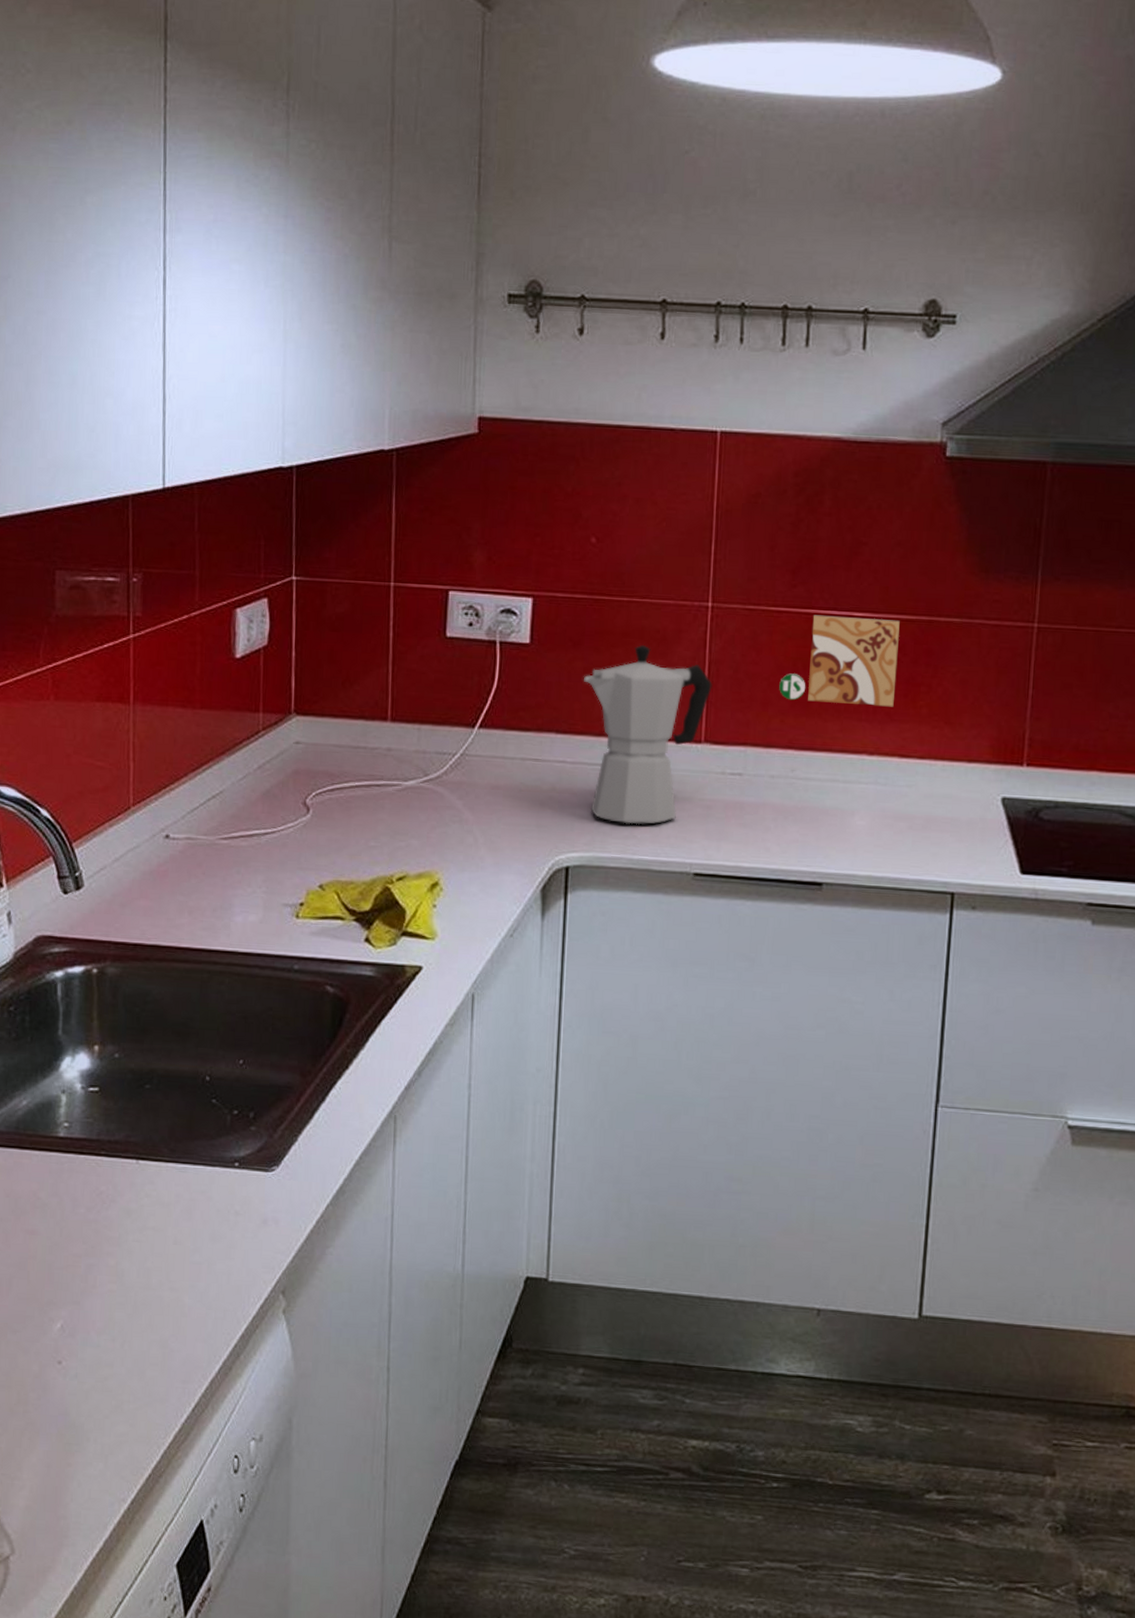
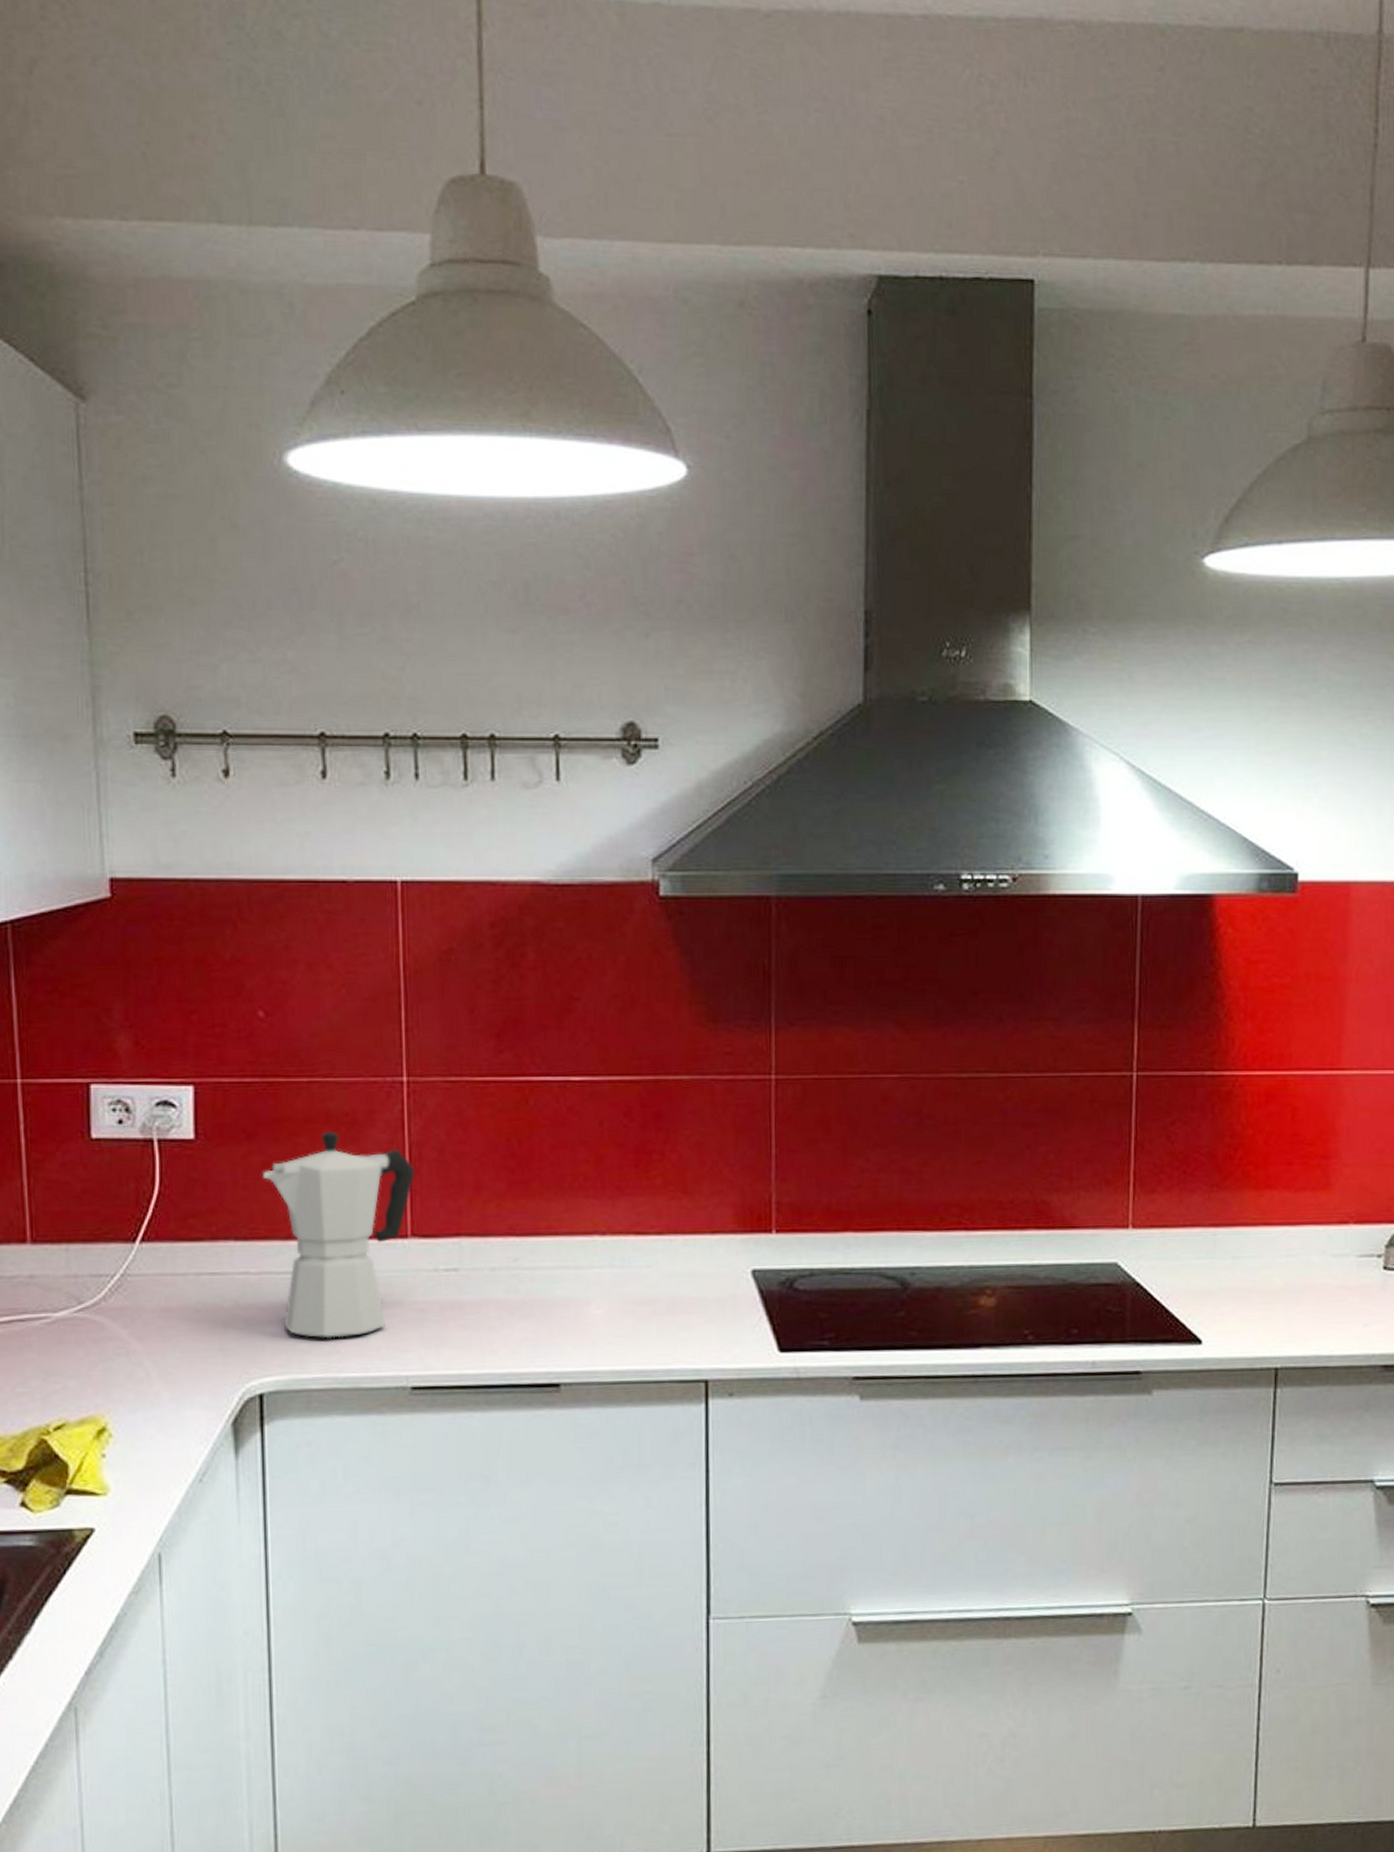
decorative tile: present [779,614,900,707] -> none [492,1082,625,1181]

